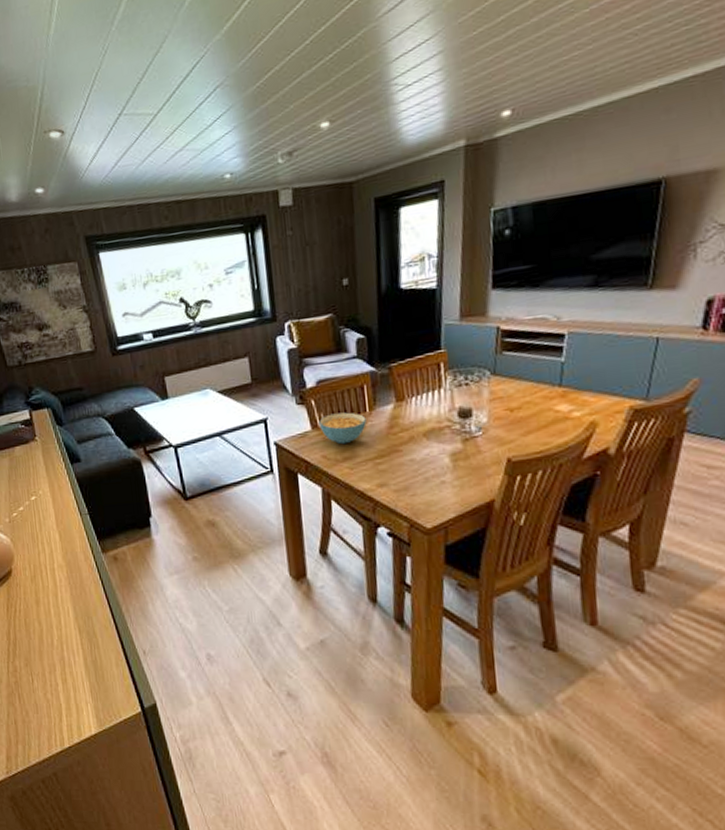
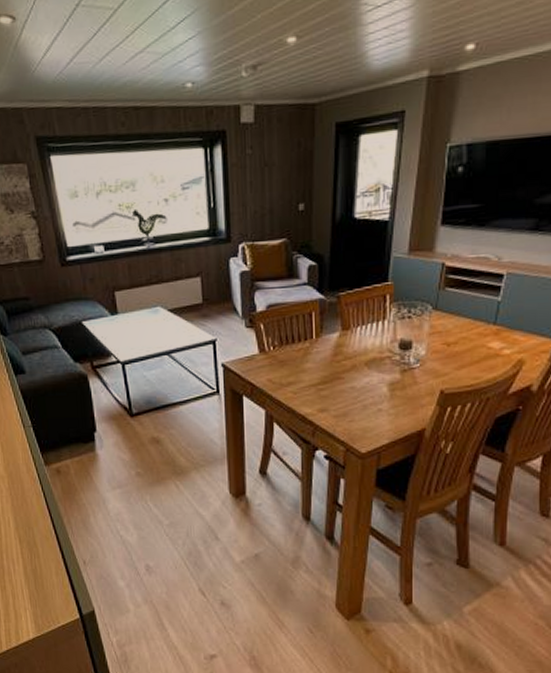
cereal bowl: present [319,412,367,445] -> none [267,338,312,369]

